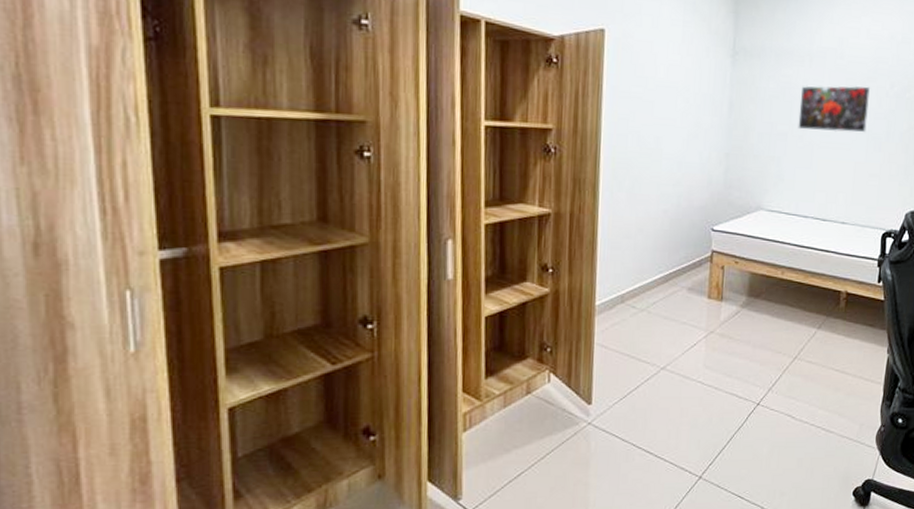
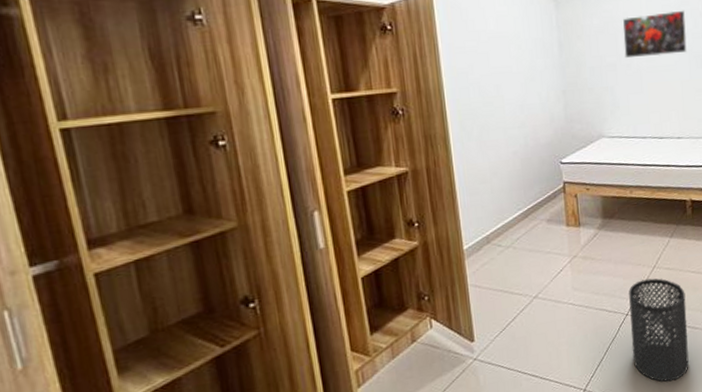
trash can: none [757,369,825,485] -> present [629,278,689,382]

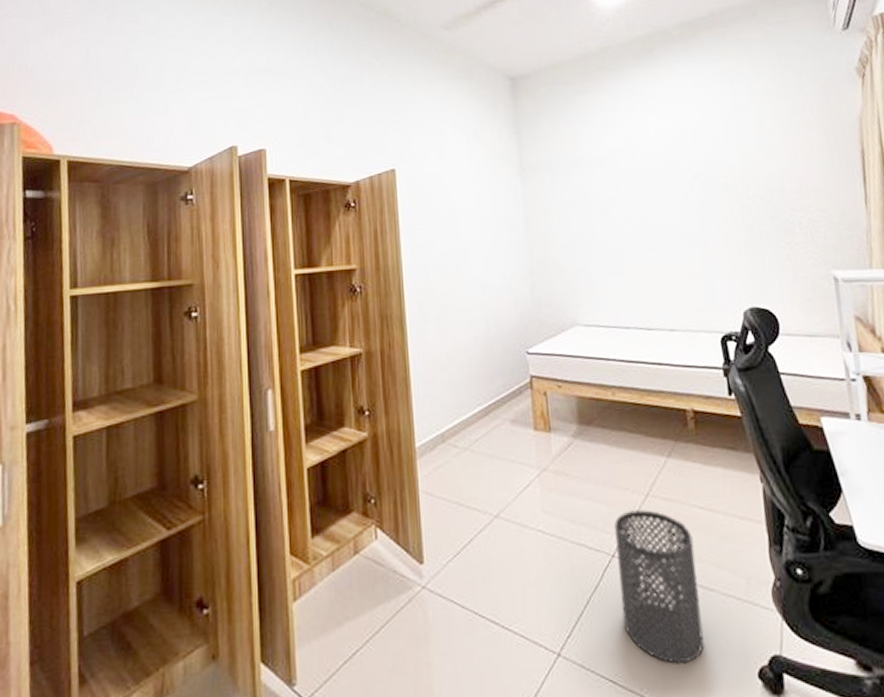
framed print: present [622,10,687,59] -> none [596,181,677,236]

